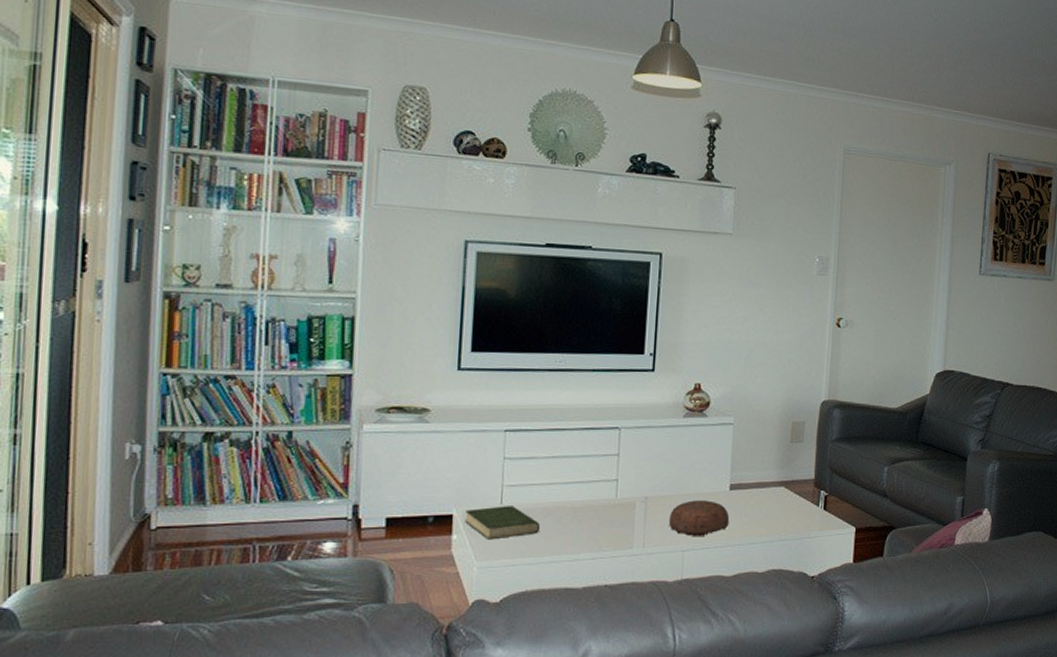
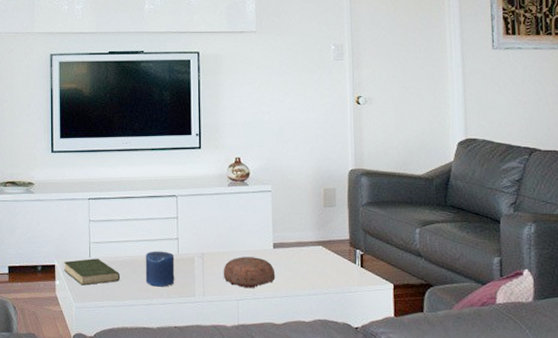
candle: none [572,495,611,539] -> present [145,251,175,287]

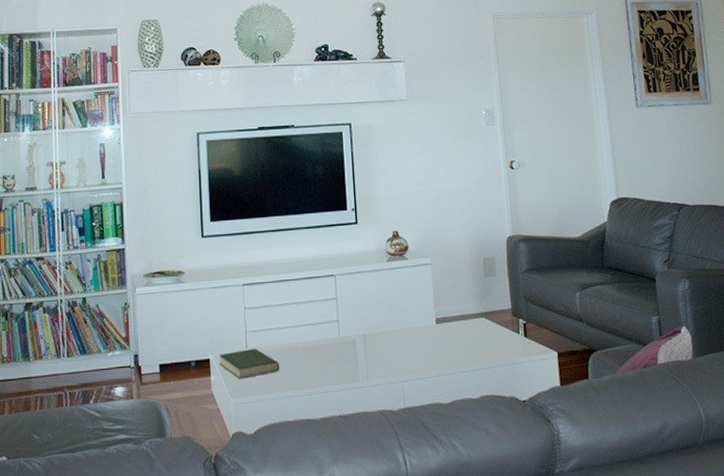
candle: present [145,251,175,287] -> none [305,335,337,374]
decorative bowl: present [223,257,276,288] -> none [386,334,440,368]

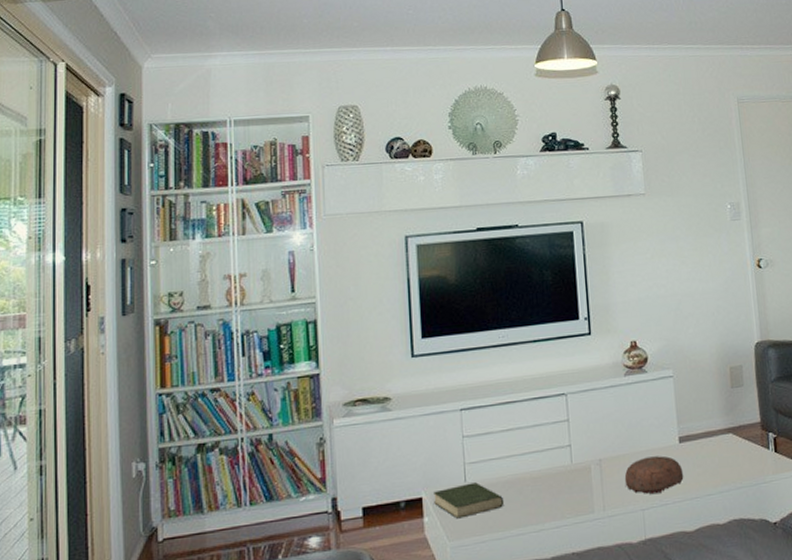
decorative bowl: none [386,334,440,368] -> present [624,456,684,494]

